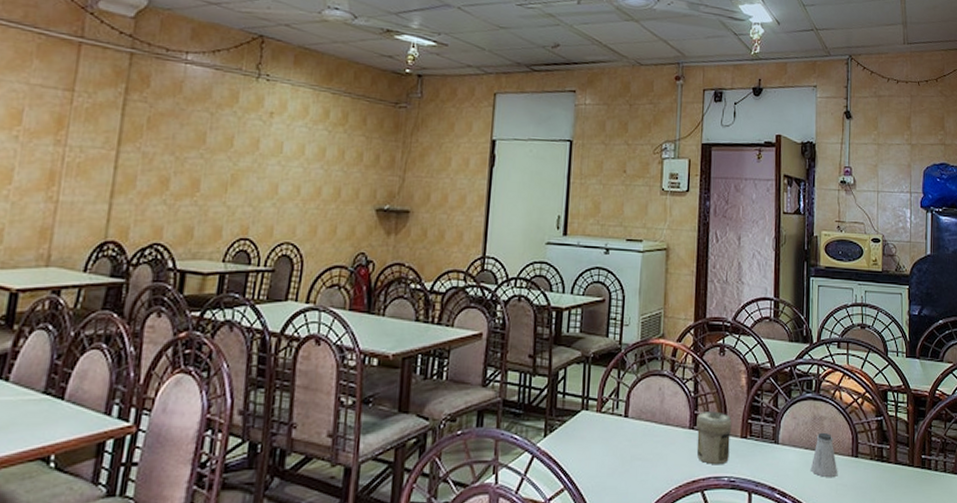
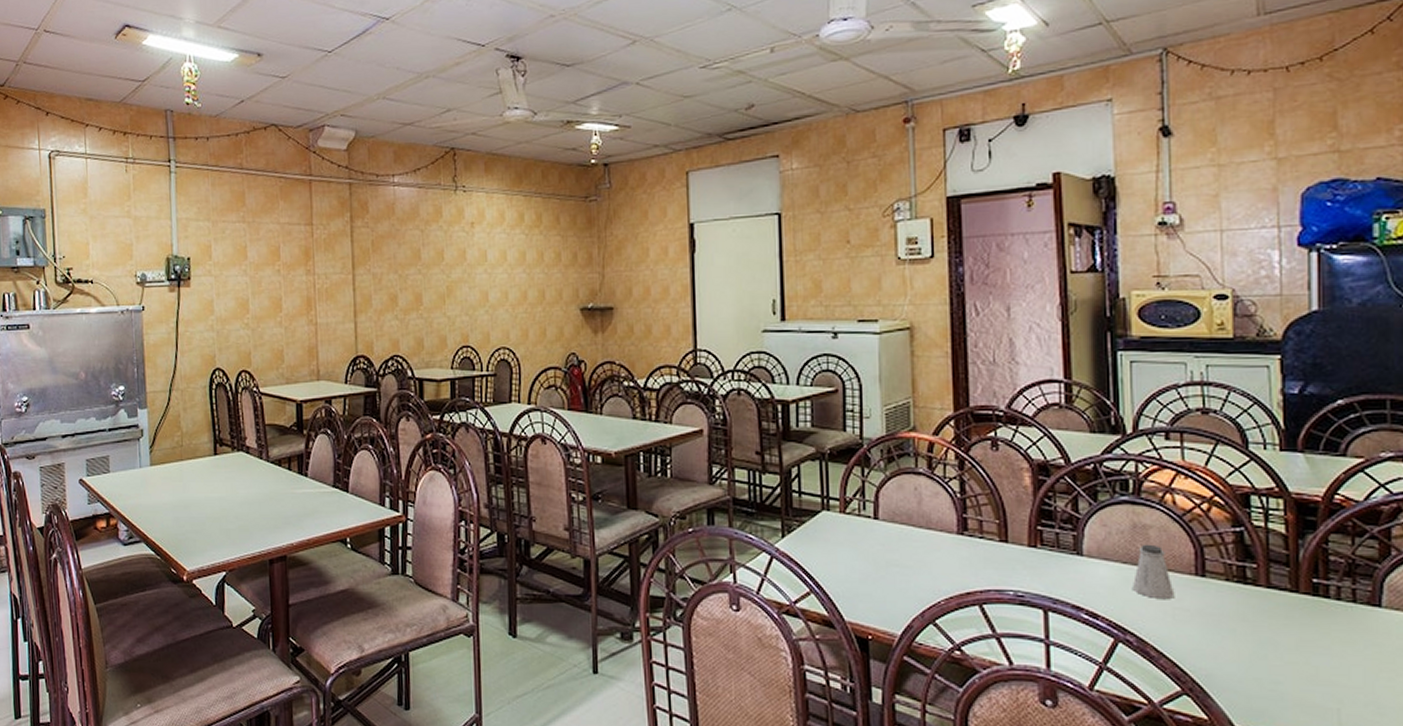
jar: present [696,411,732,465] -> none [966,515,1015,577]

